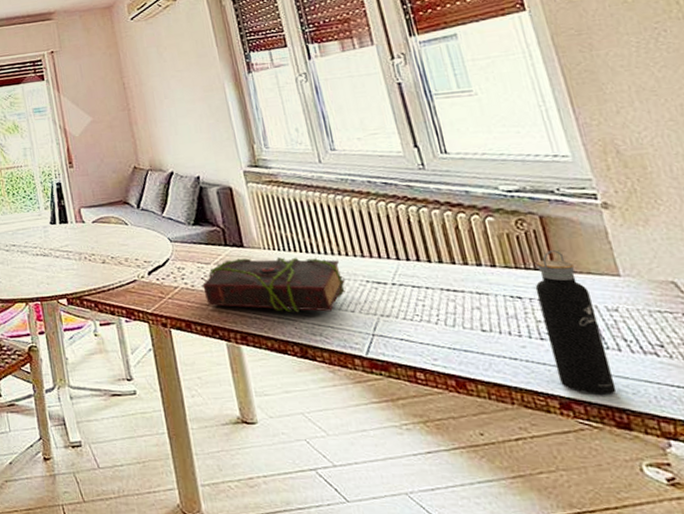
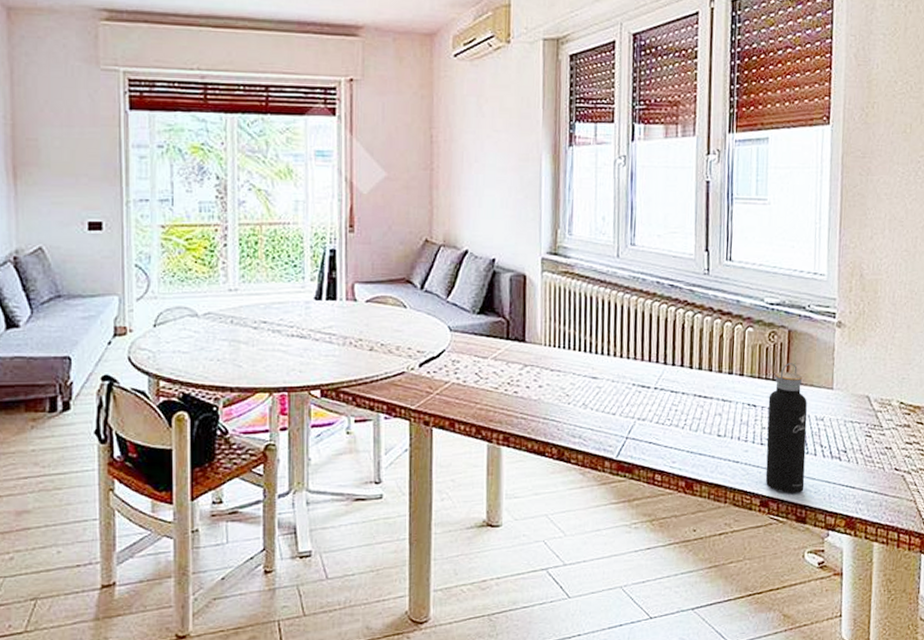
book: present [202,256,346,313] -> none [475,354,614,414]

